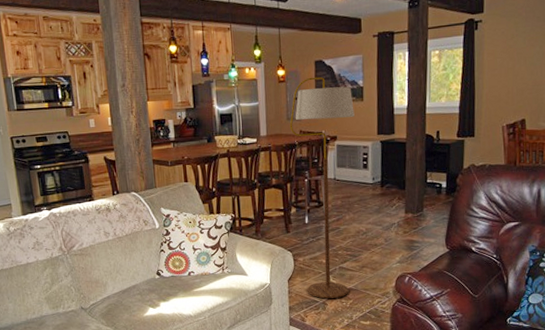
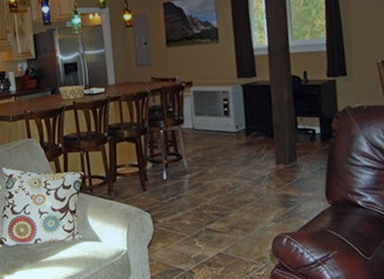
floor lamp: present [289,76,355,299] -> none [139,19,219,267]

